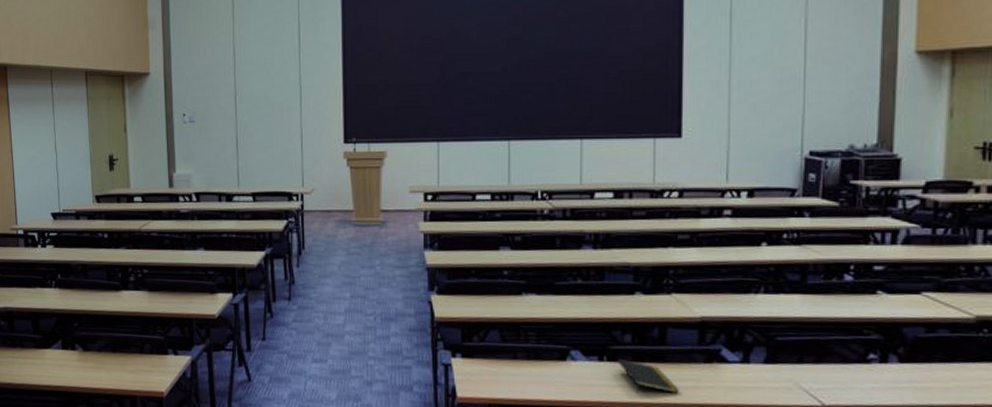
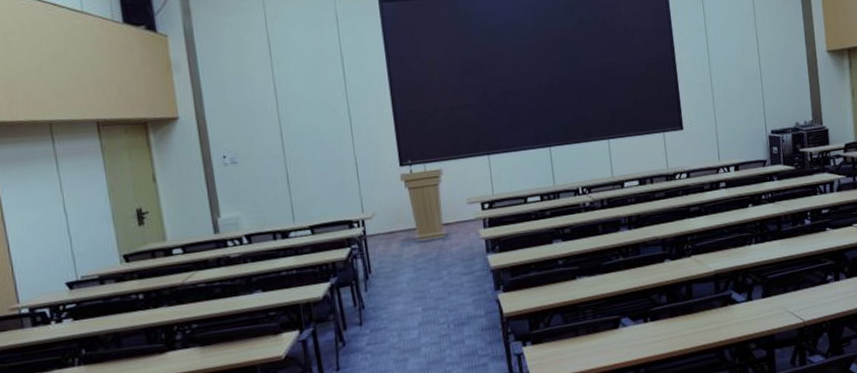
notepad: present [617,359,679,393] -> none [658,317,706,343]

